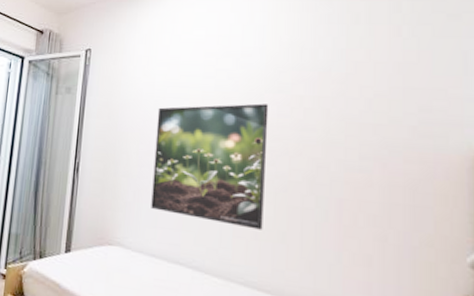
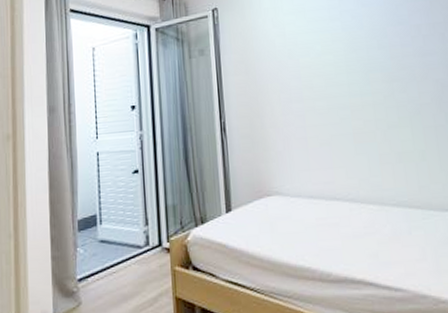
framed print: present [151,103,269,230] -> none [292,36,405,154]

